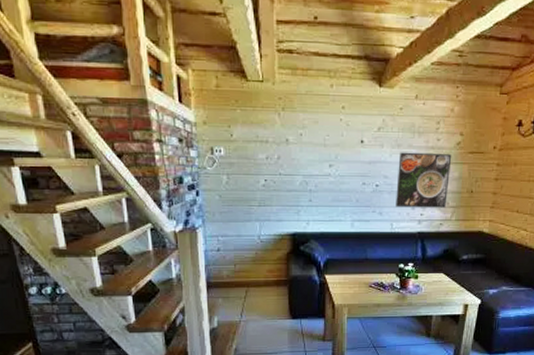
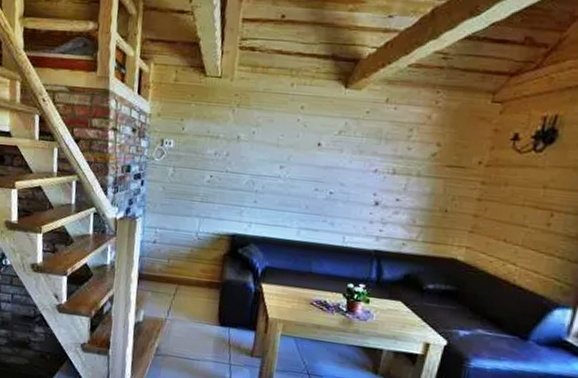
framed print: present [396,152,452,208] -> none [350,159,425,226]

